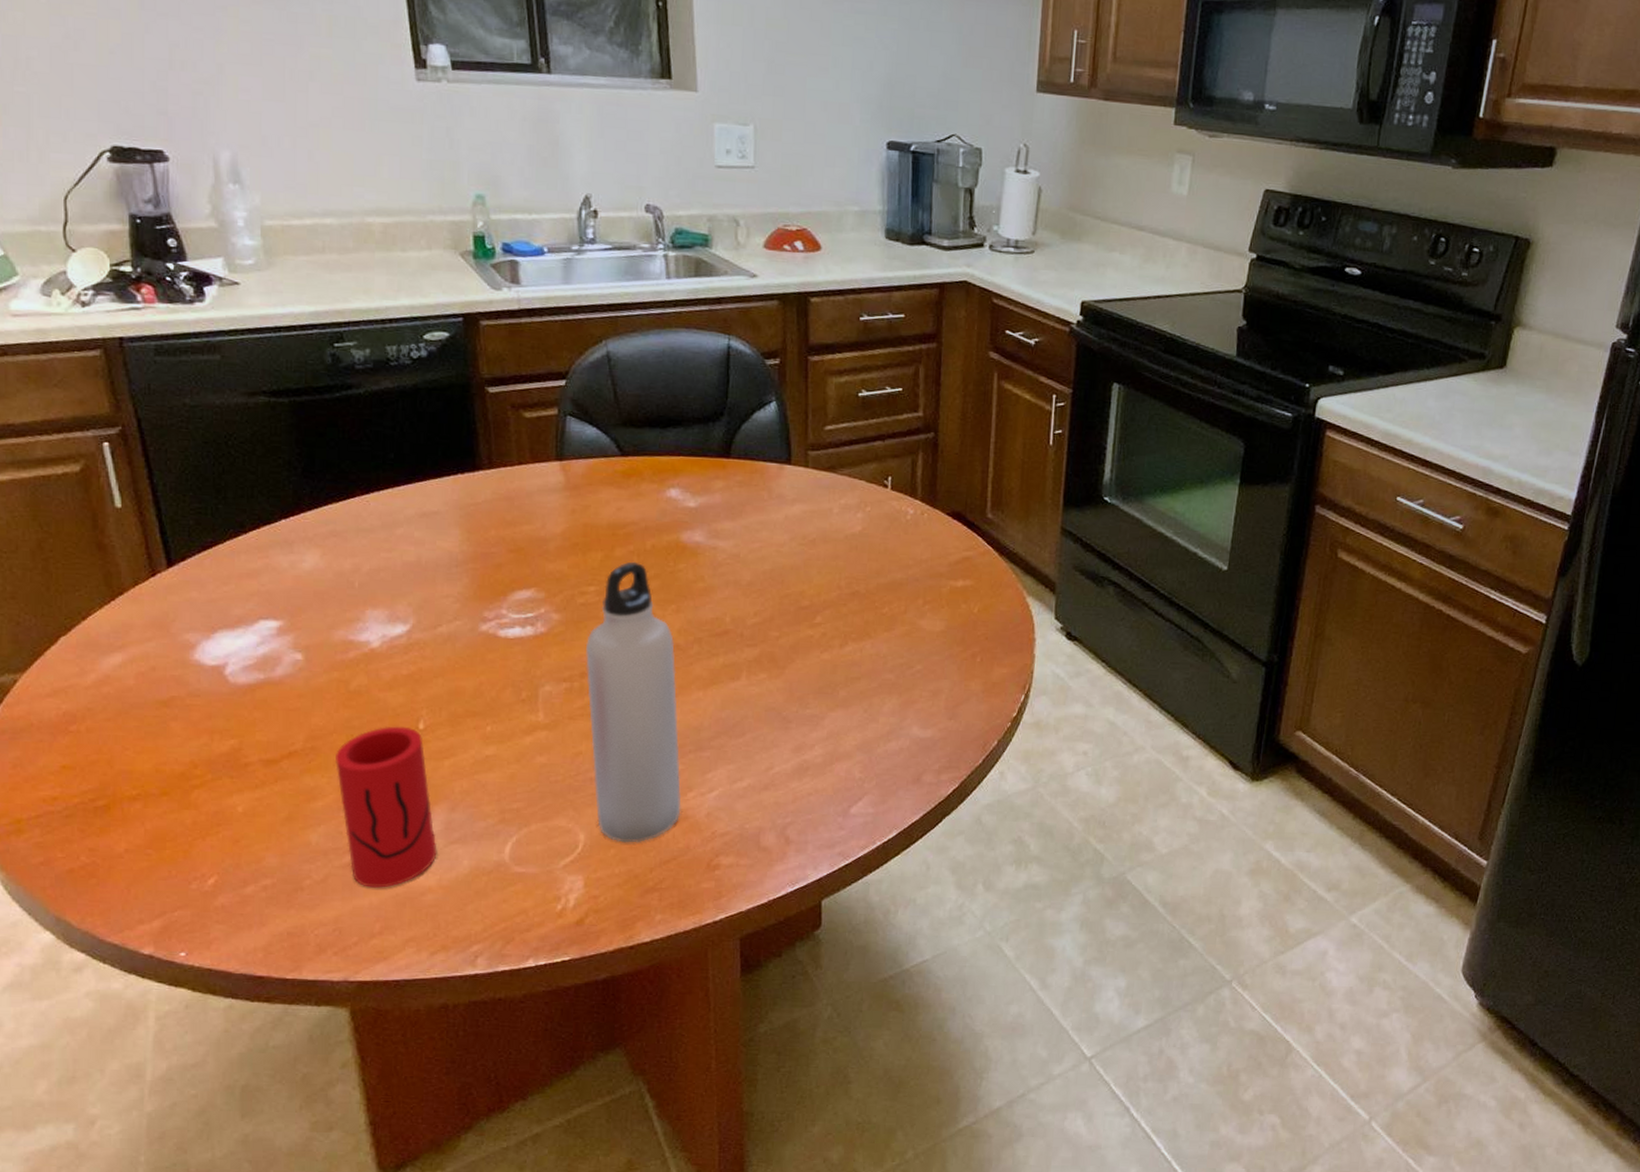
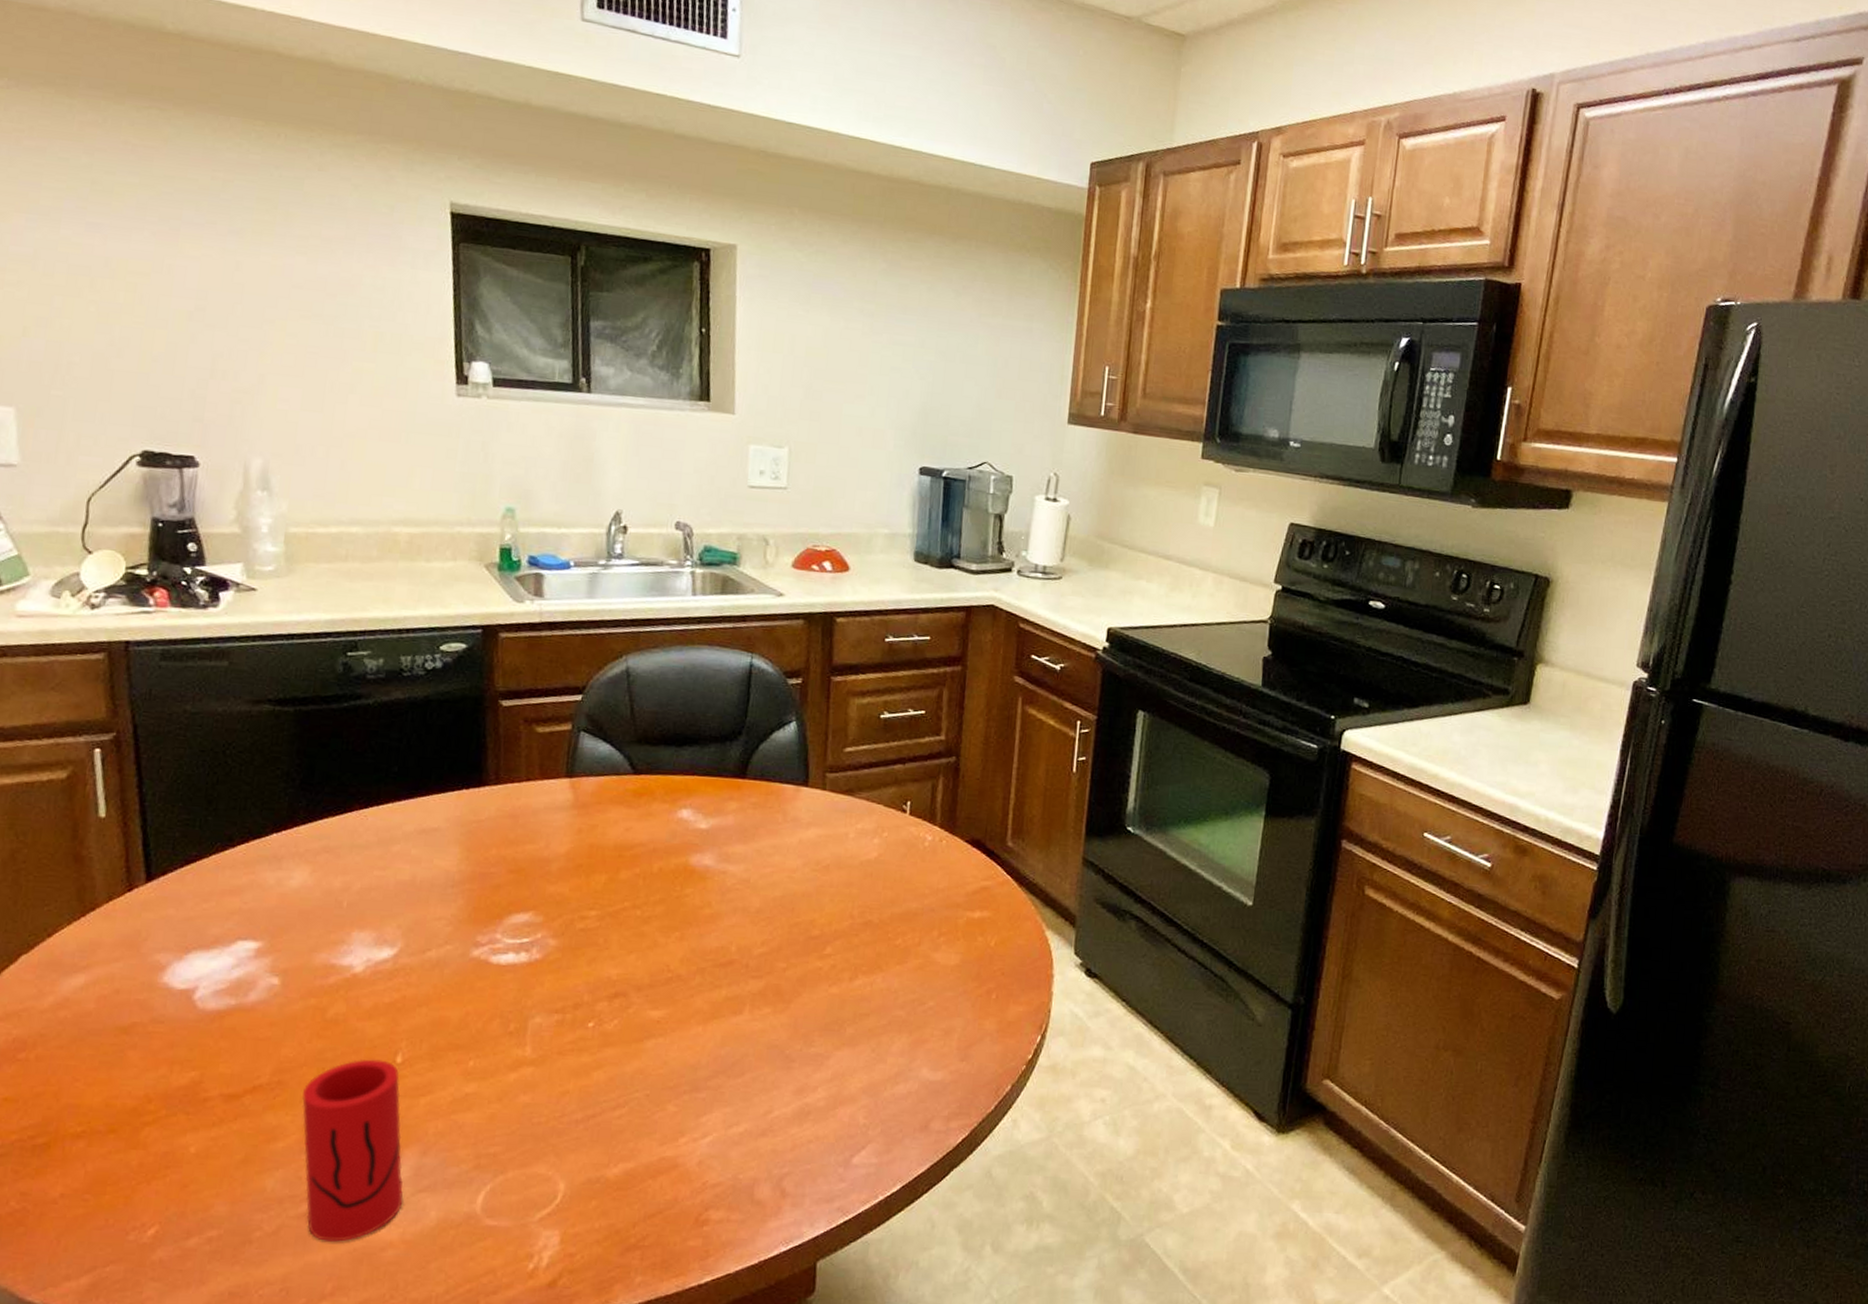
water bottle: present [586,561,682,843] -> none [579,885,676,1194]

